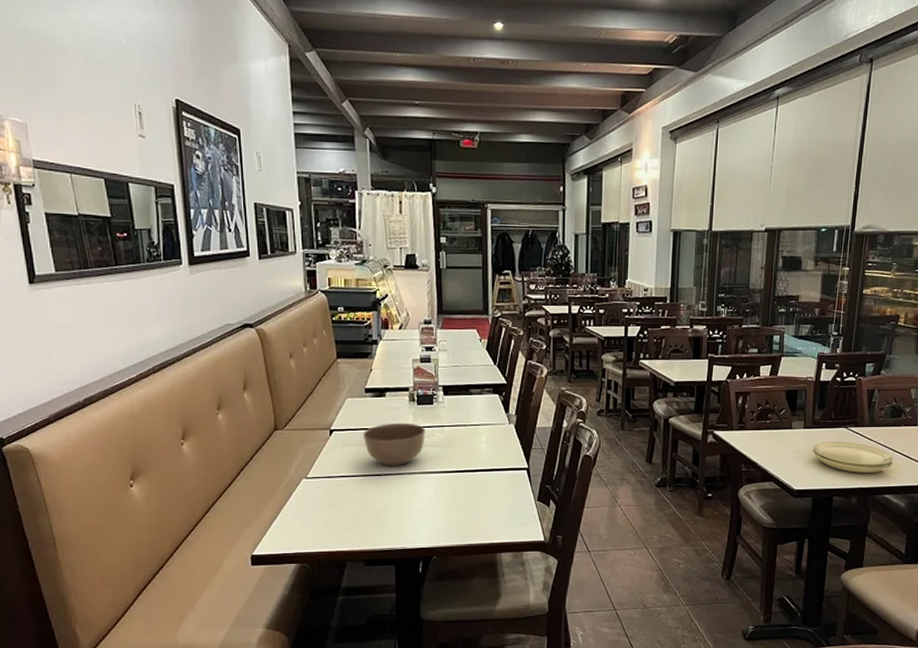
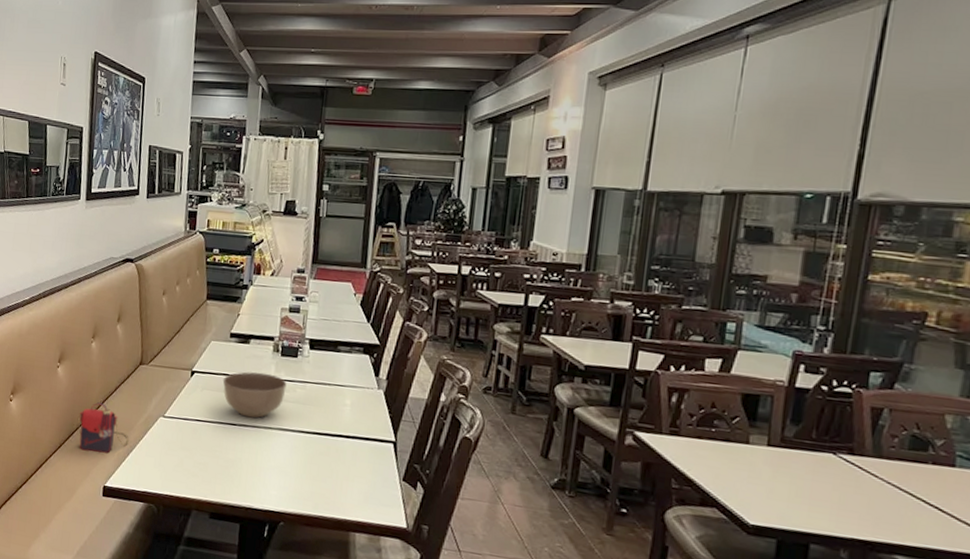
handbag: none [212,474,272,524] -> present [77,402,129,454]
plate: present [812,441,894,474] -> none [779,467,913,523]

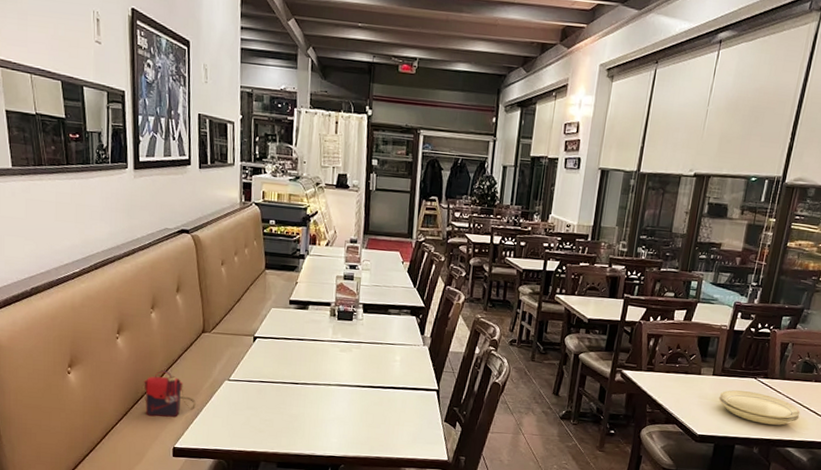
bowl: present [222,371,287,419] -> none [284,335,344,377]
plate: none [779,467,913,523] -> present [719,390,801,426]

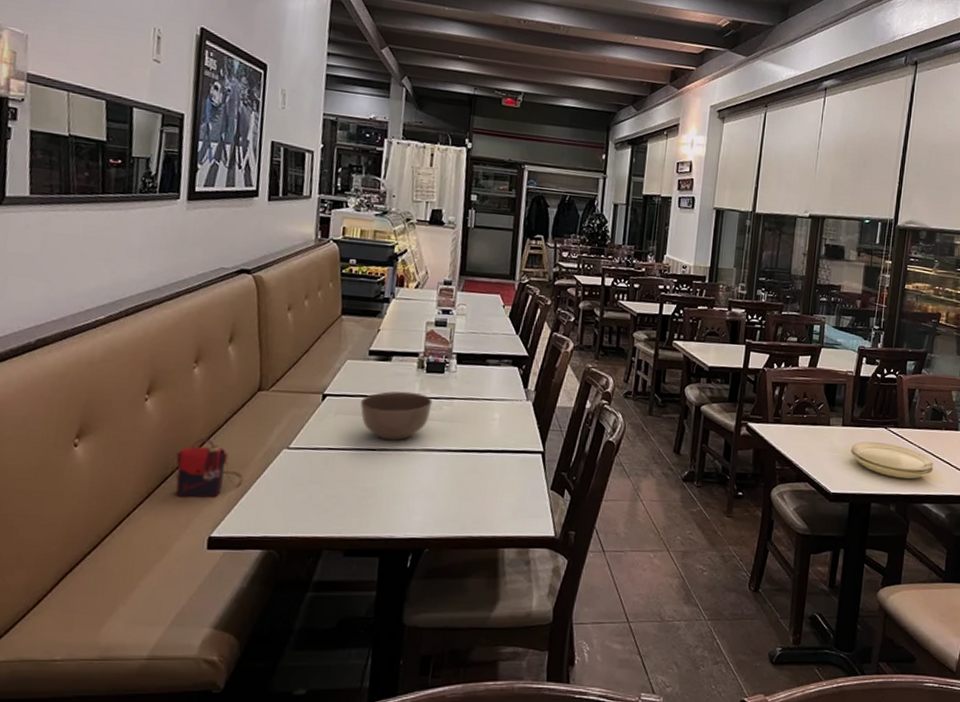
bowl: none [284,335,344,377] -> present [360,391,433,441]

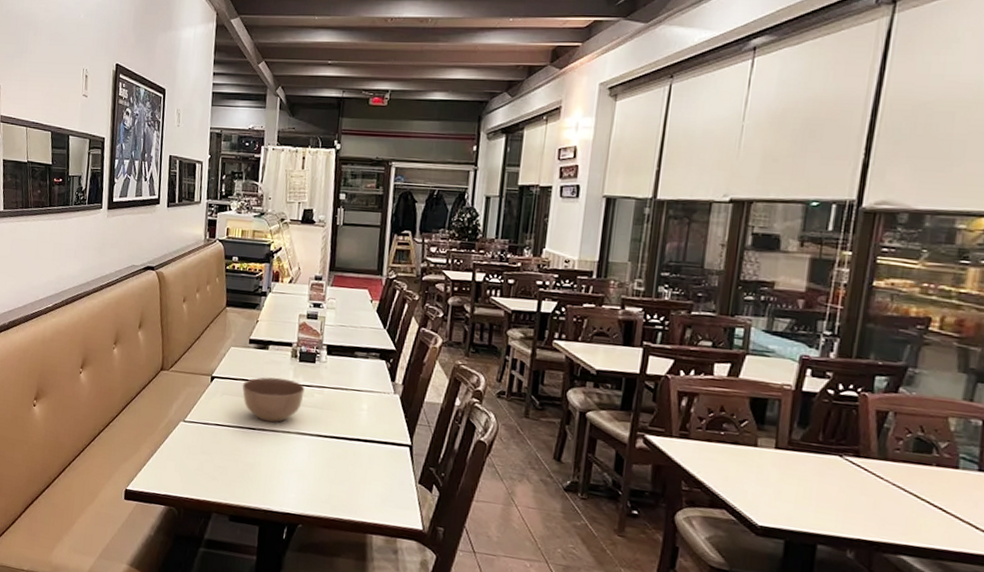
handbag: present [173,438,243,498] -> none [99,407,150,458]
plate: present [850,441,934,479] -> none [786,469,917,524]

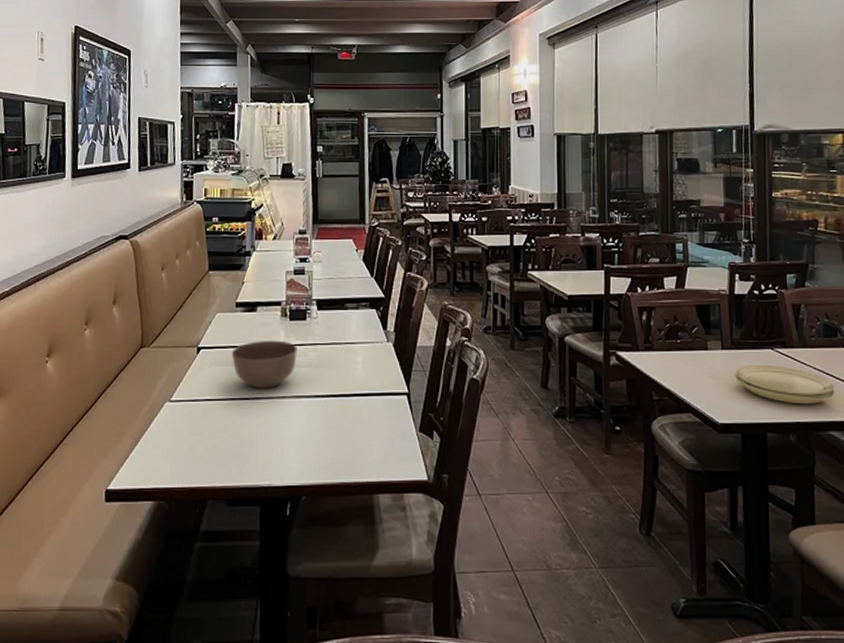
plate: none [786,469,917,524] -> present [735,365,835,405]

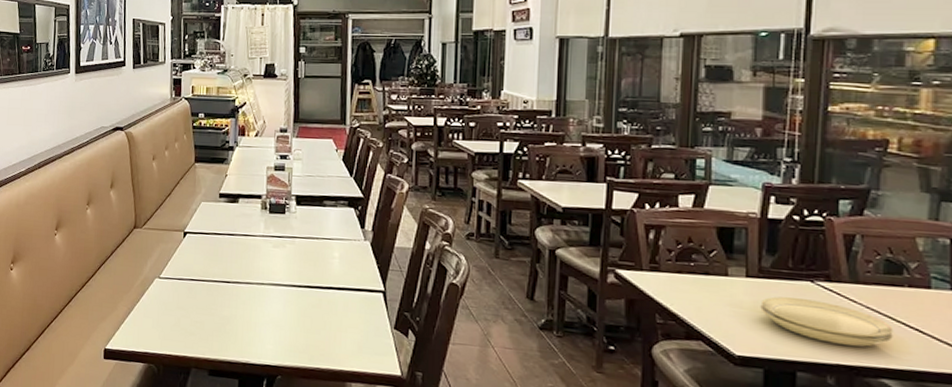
bowl: present [231,340,298,389] -> none [214,229,276,275]

